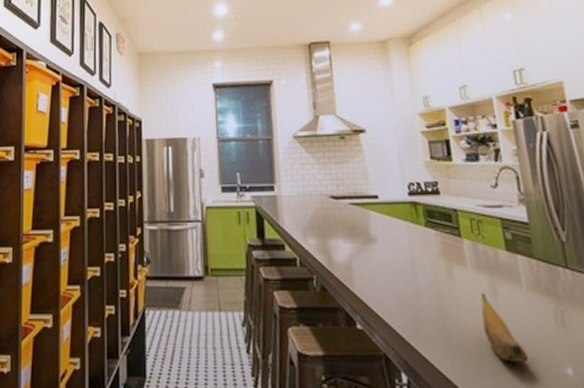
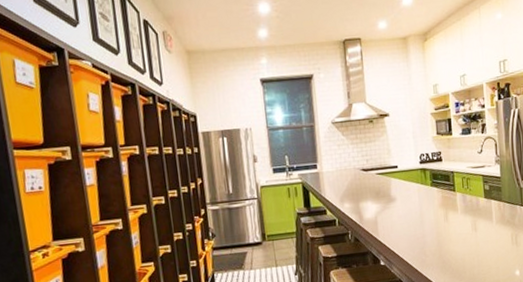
banana: present [480,293,528,362] -> none [465,229,493,272]

